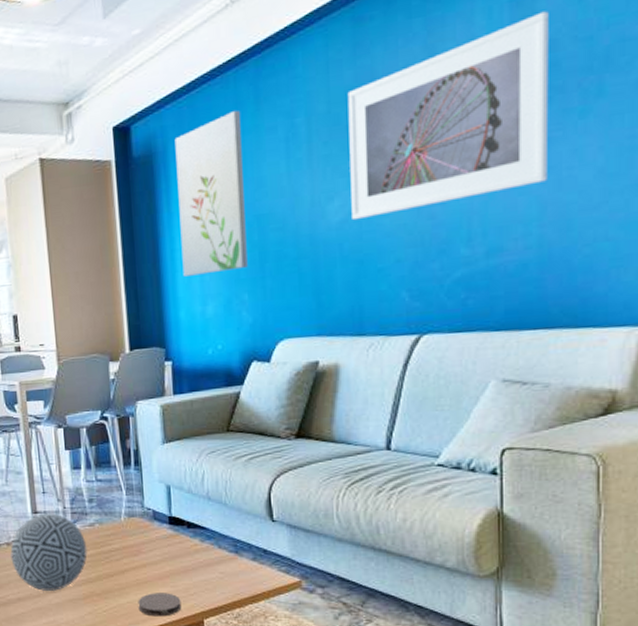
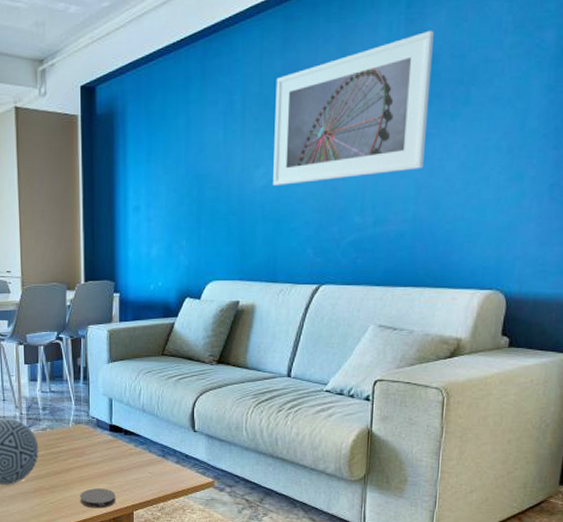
wall art: present [174,110,248,277] -> none [133,83,188,222]

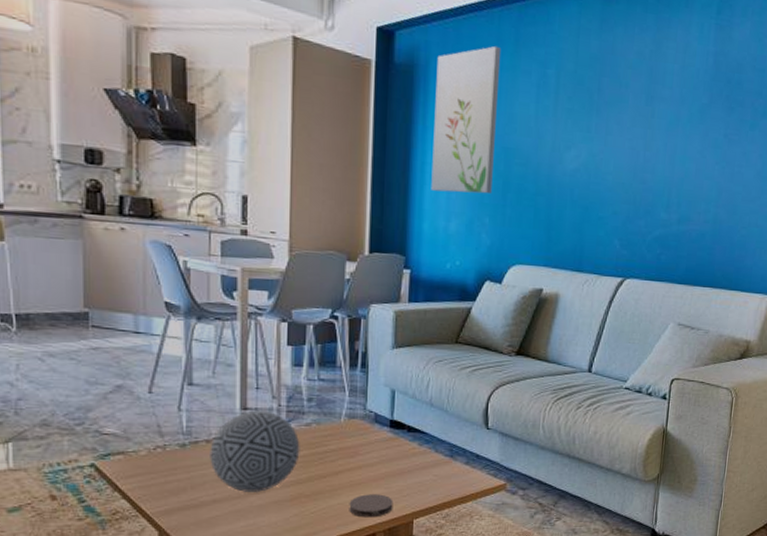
wall art: none [133,83,188,222] -> present [431,45,500,194]
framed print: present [273,30,434,187] -> none [583,39,740,173]

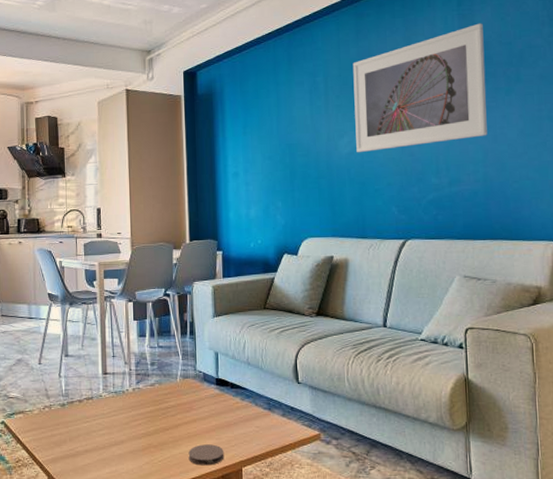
decorative ball: present [210,410,300,492] -> none [82,374,148,443]
wall art: present [431,45,500,194] -> none [229,67,281,186]
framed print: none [583,39,740,173] -> present [353,23,488,153]

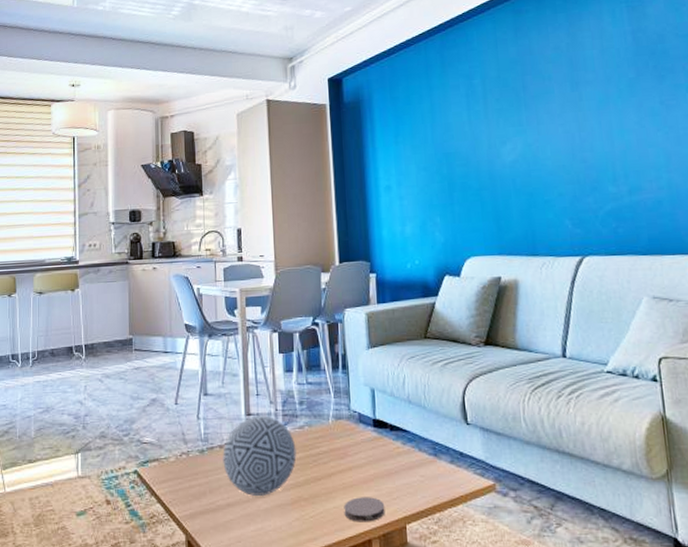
decorative ball: none [82,374,148,443] -> present [223,415,297,496]
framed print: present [353,23,488,153] -> none [512,15,669,161]

